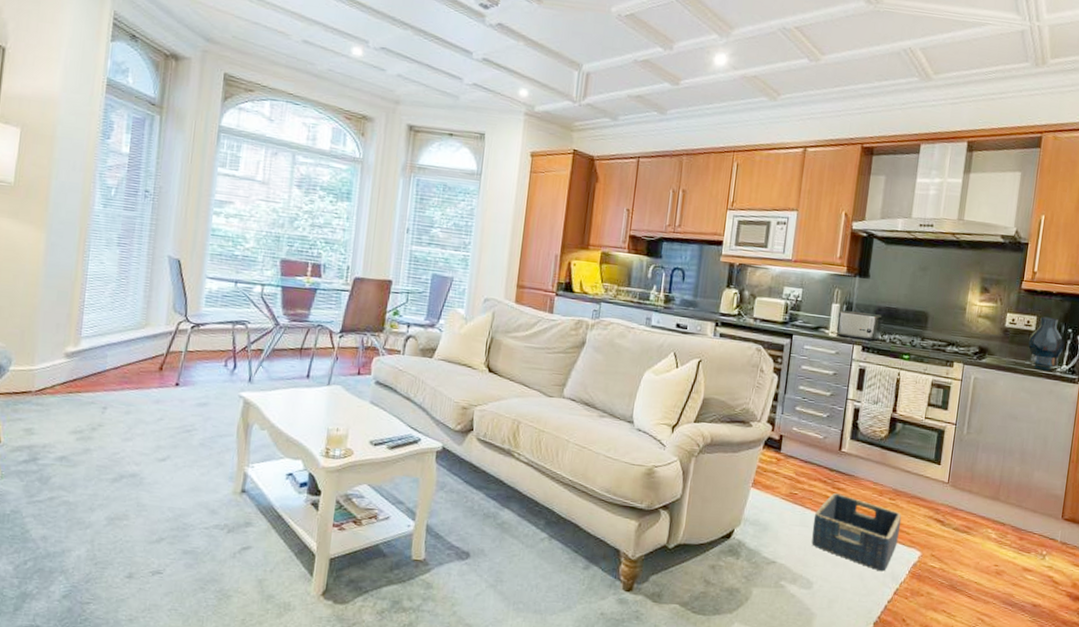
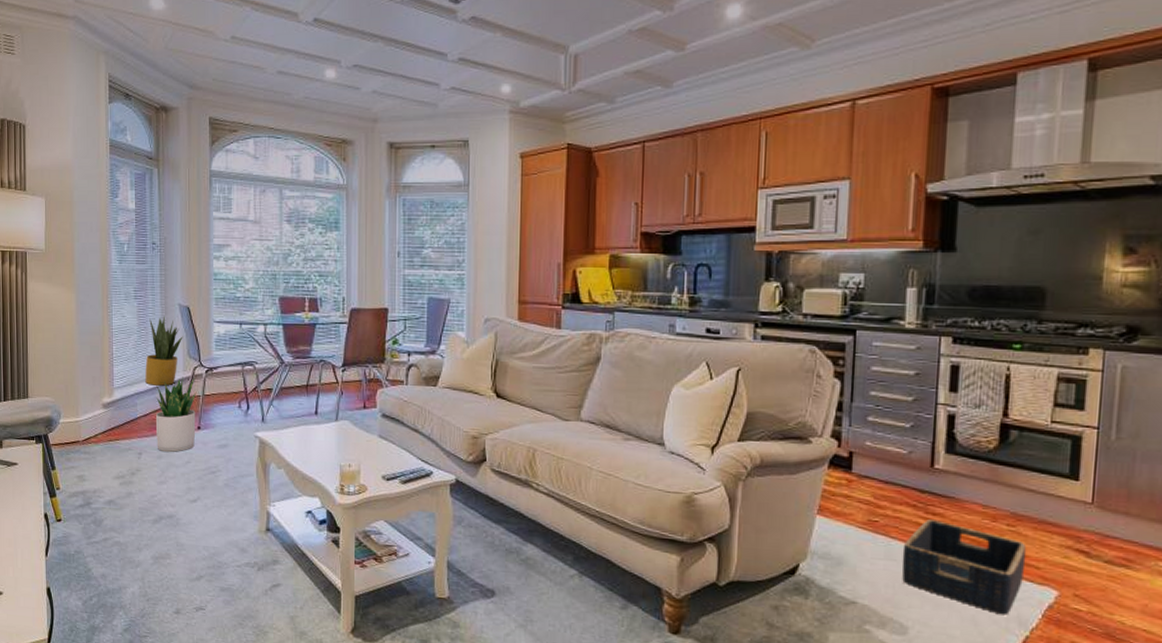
planter: none [120,266,170,339] -> present [145,316,183,386]
planter: none [126,330,179,408] -> present [155,376,196,452]
toaster: present [836,310,884,343] -> none [915,294,982,332]

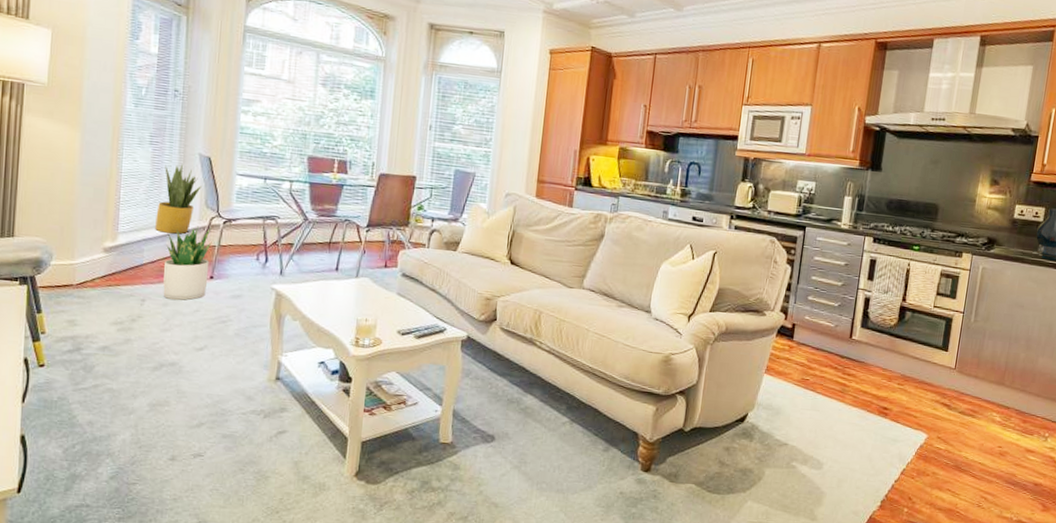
basket: present [902,519,1027,615] -> none [822,379,910,453]

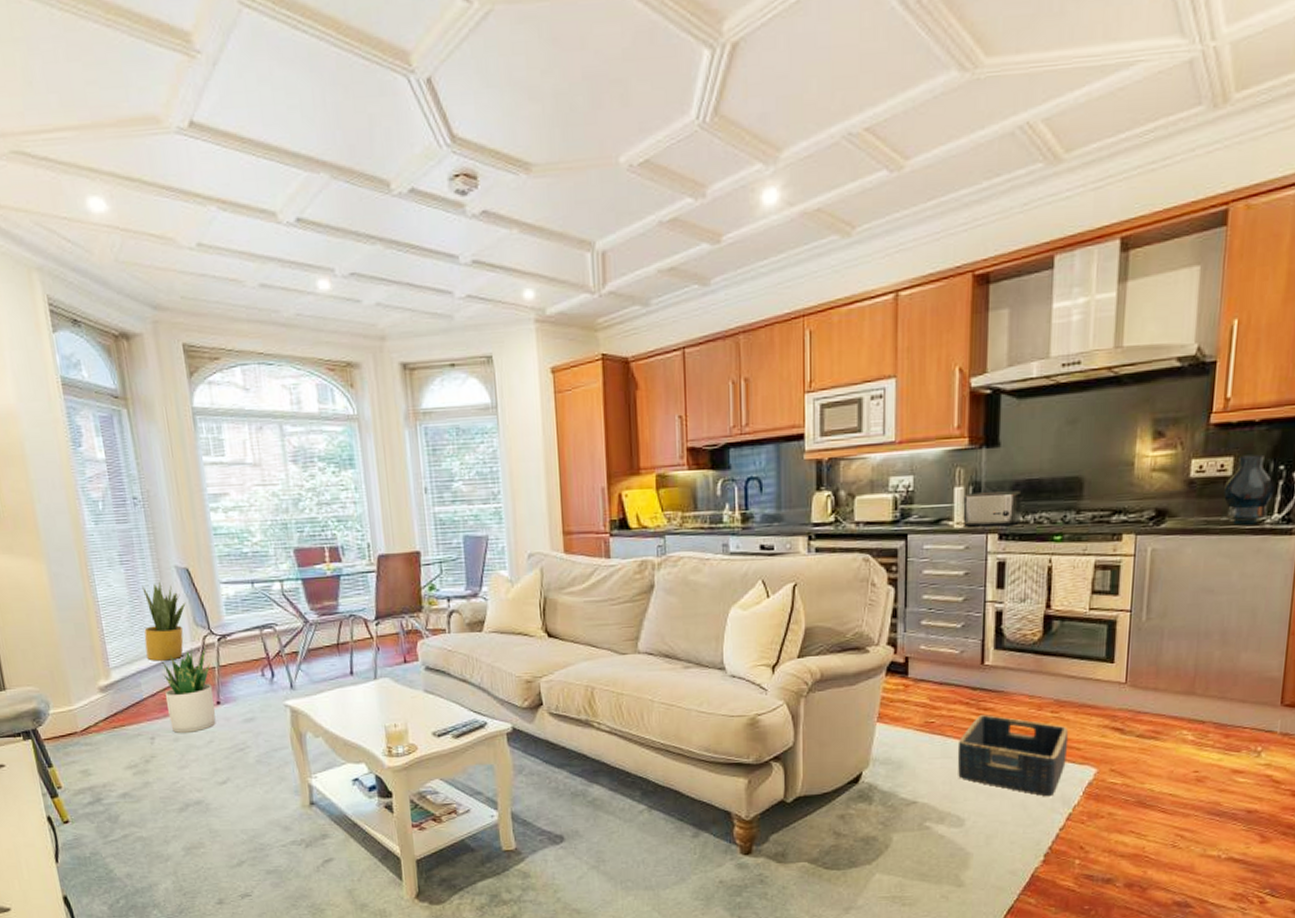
basket: none [822,379,910,453] -> present [957,715,1069,797]
toaster: none [848,202,896,234] -> present [963,490,1025,529]

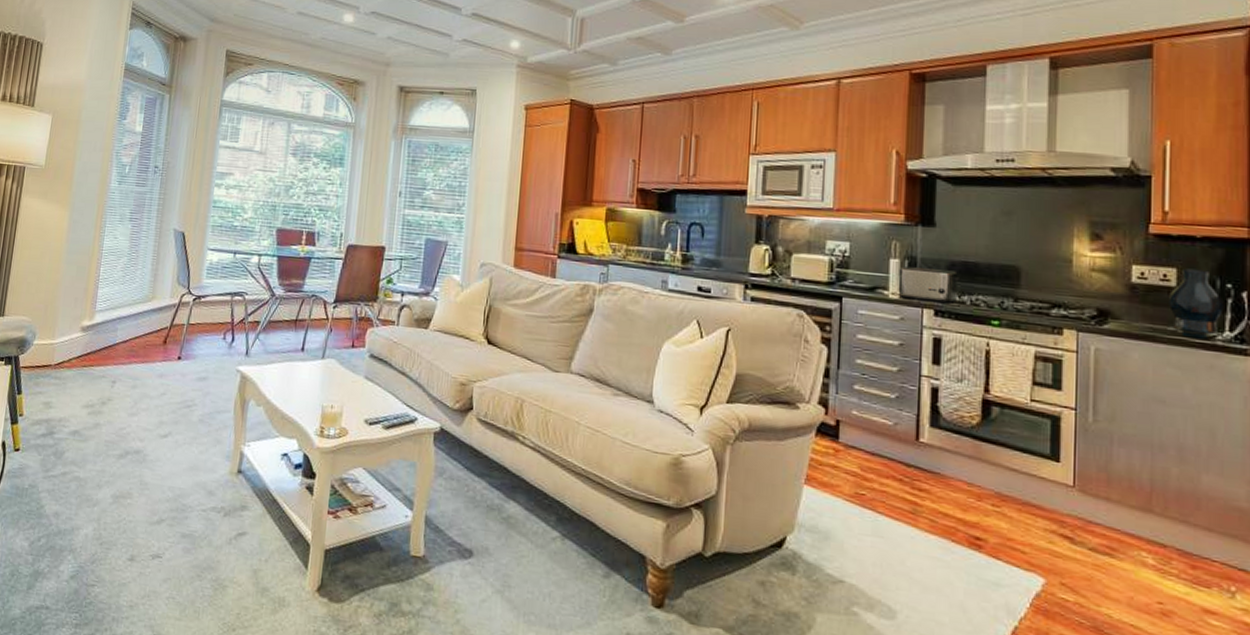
planter: present [142,581,186,661] -> none [129,240,175,312]
planter: present [162,647,216,733] -> none [133,303,182,383]
basket: present [957,715,1069,797] -> none [889,495,1012,603]

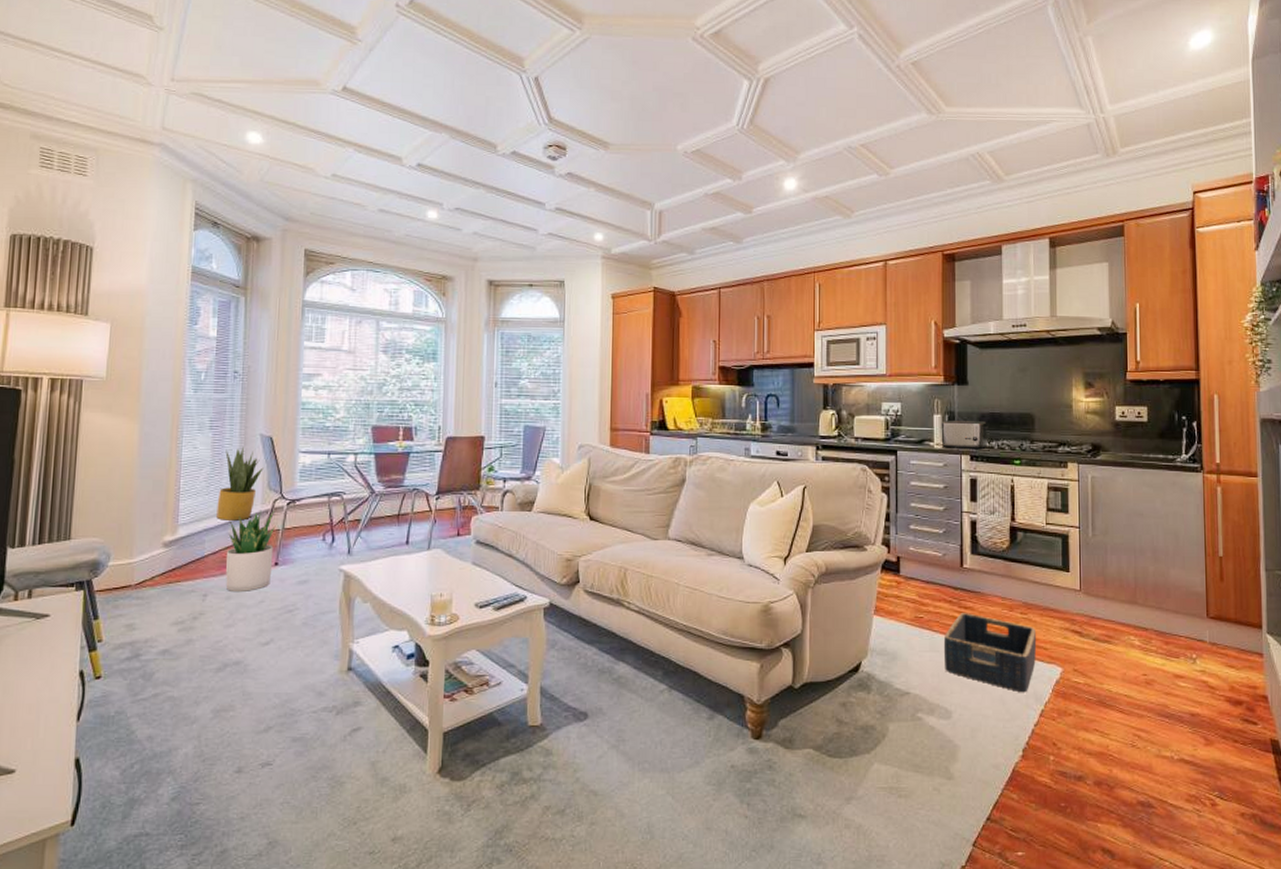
planter: none [129,240,175,312] -> present [216,447,264,521]
planter: none [133,303,182,383] -> present [225,510,275,591]
basket: none [889,495,1012,603] -> present [943,613,1037,693]
vase: present [1167,268,1223,340] -> none [1142,406,1181,462]

